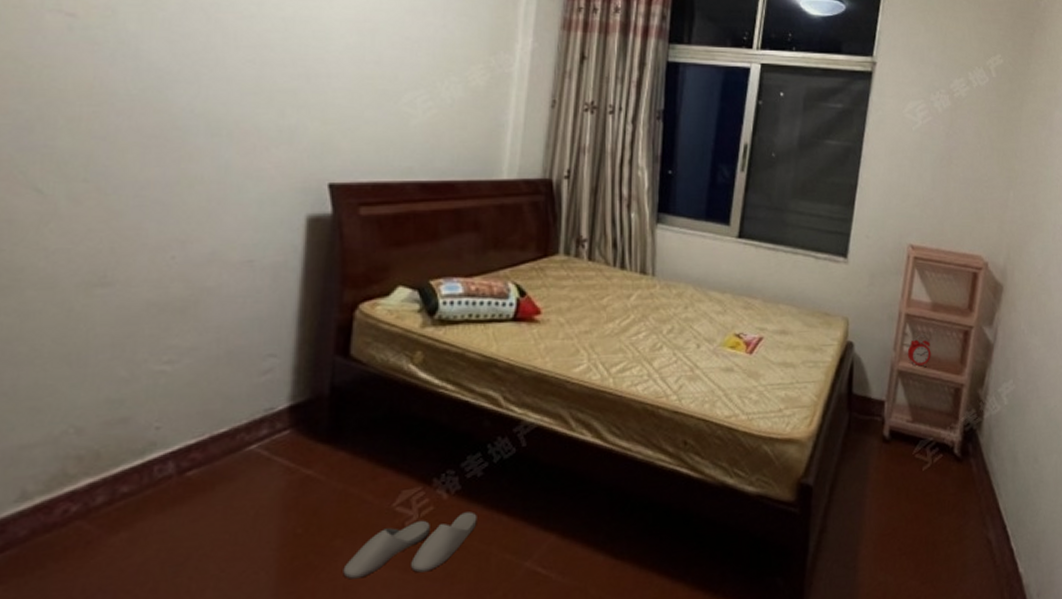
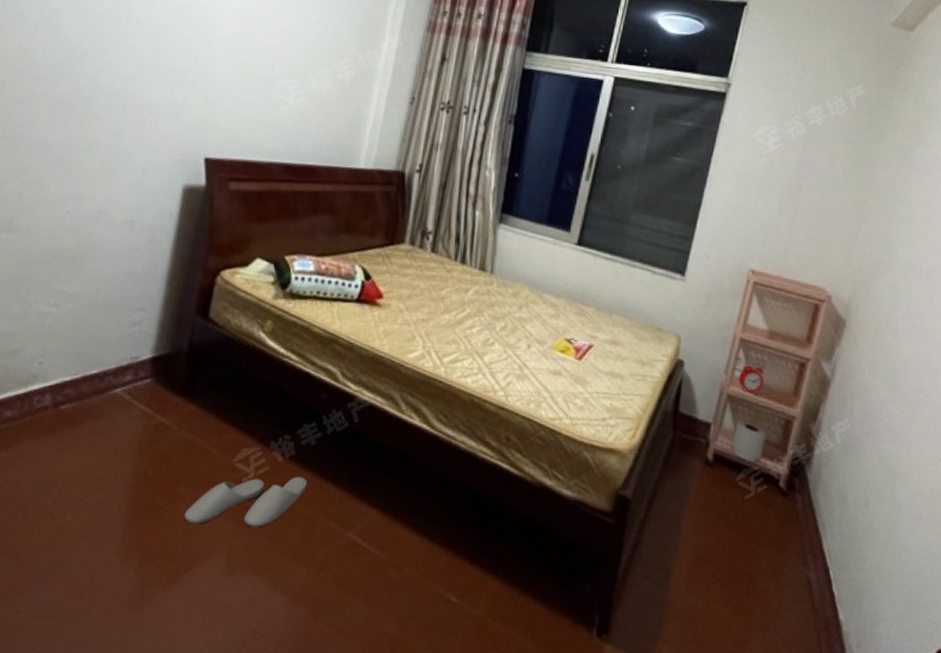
toilet paper roll: none [905,393,939,434] -> present [731,420,767,463]

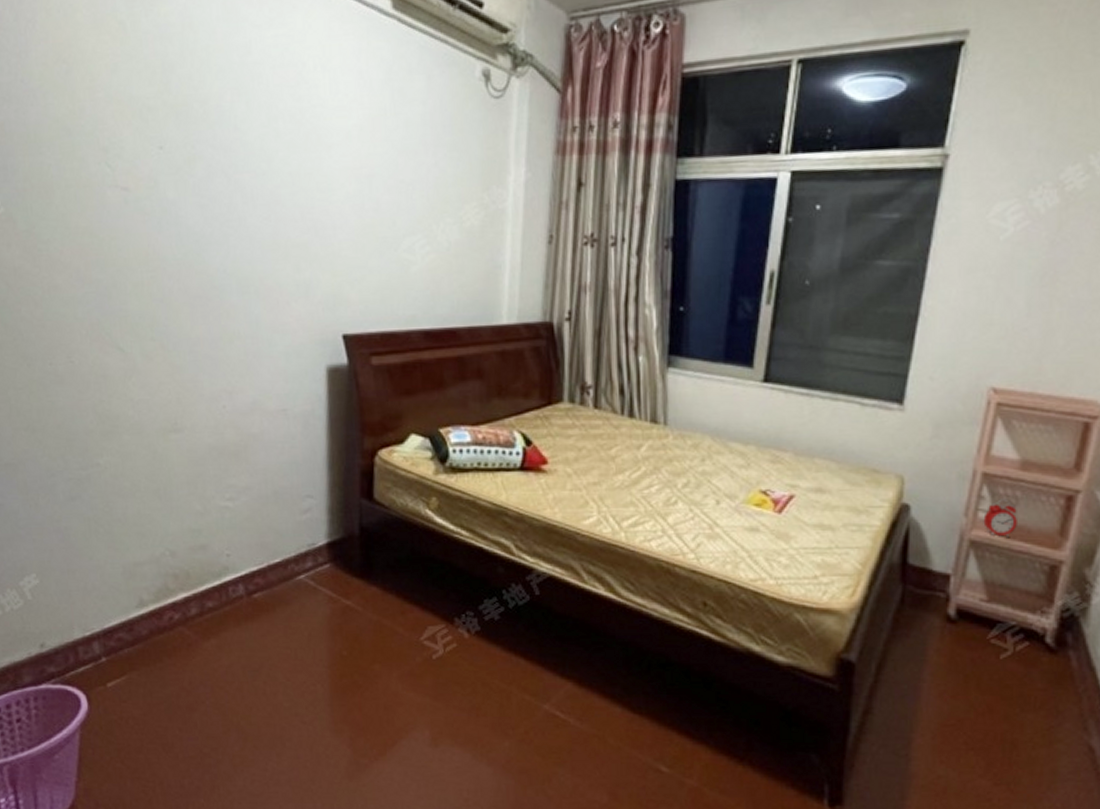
slippers: present [184,477,307,528] -> none [383,652,497,702]
toilet paper roll: present [731,420,767,463] -> none [978,569,1026,617]

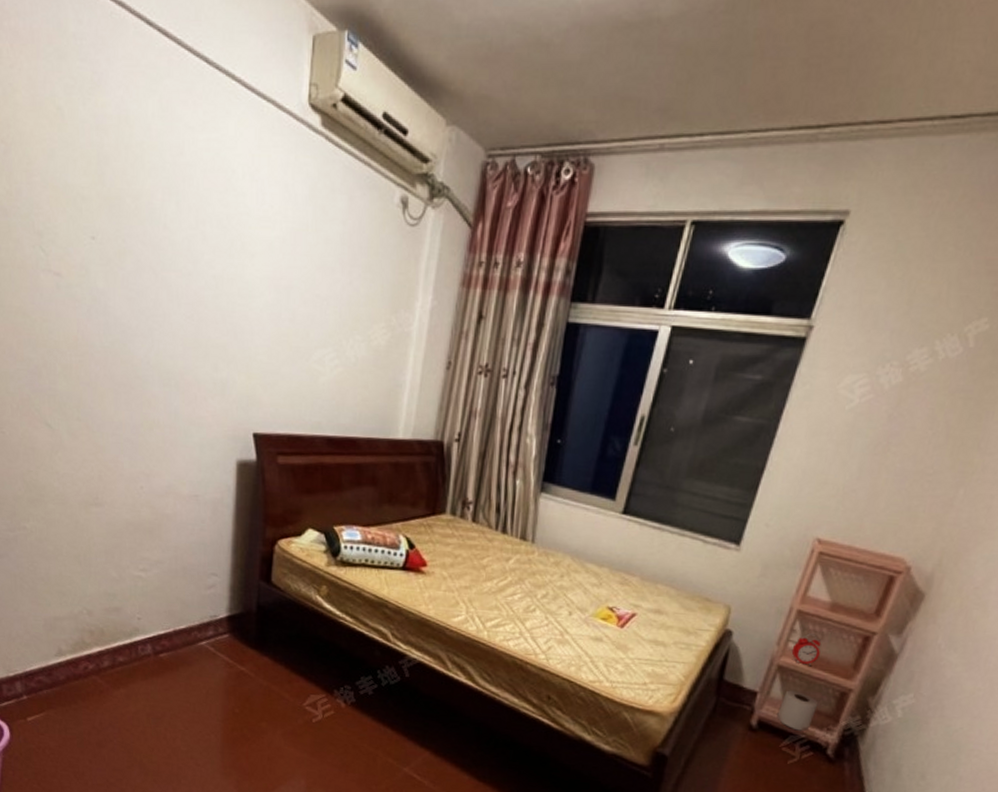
toilet paper roll: none [978,569,1026,617] -> present [777,690,819,731]

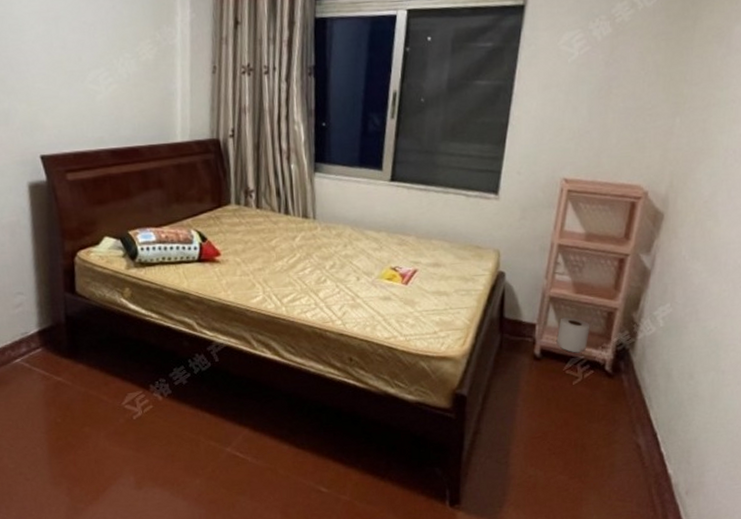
alarm clock: present [791,633,821,667] -> none [559,263,584,294]

